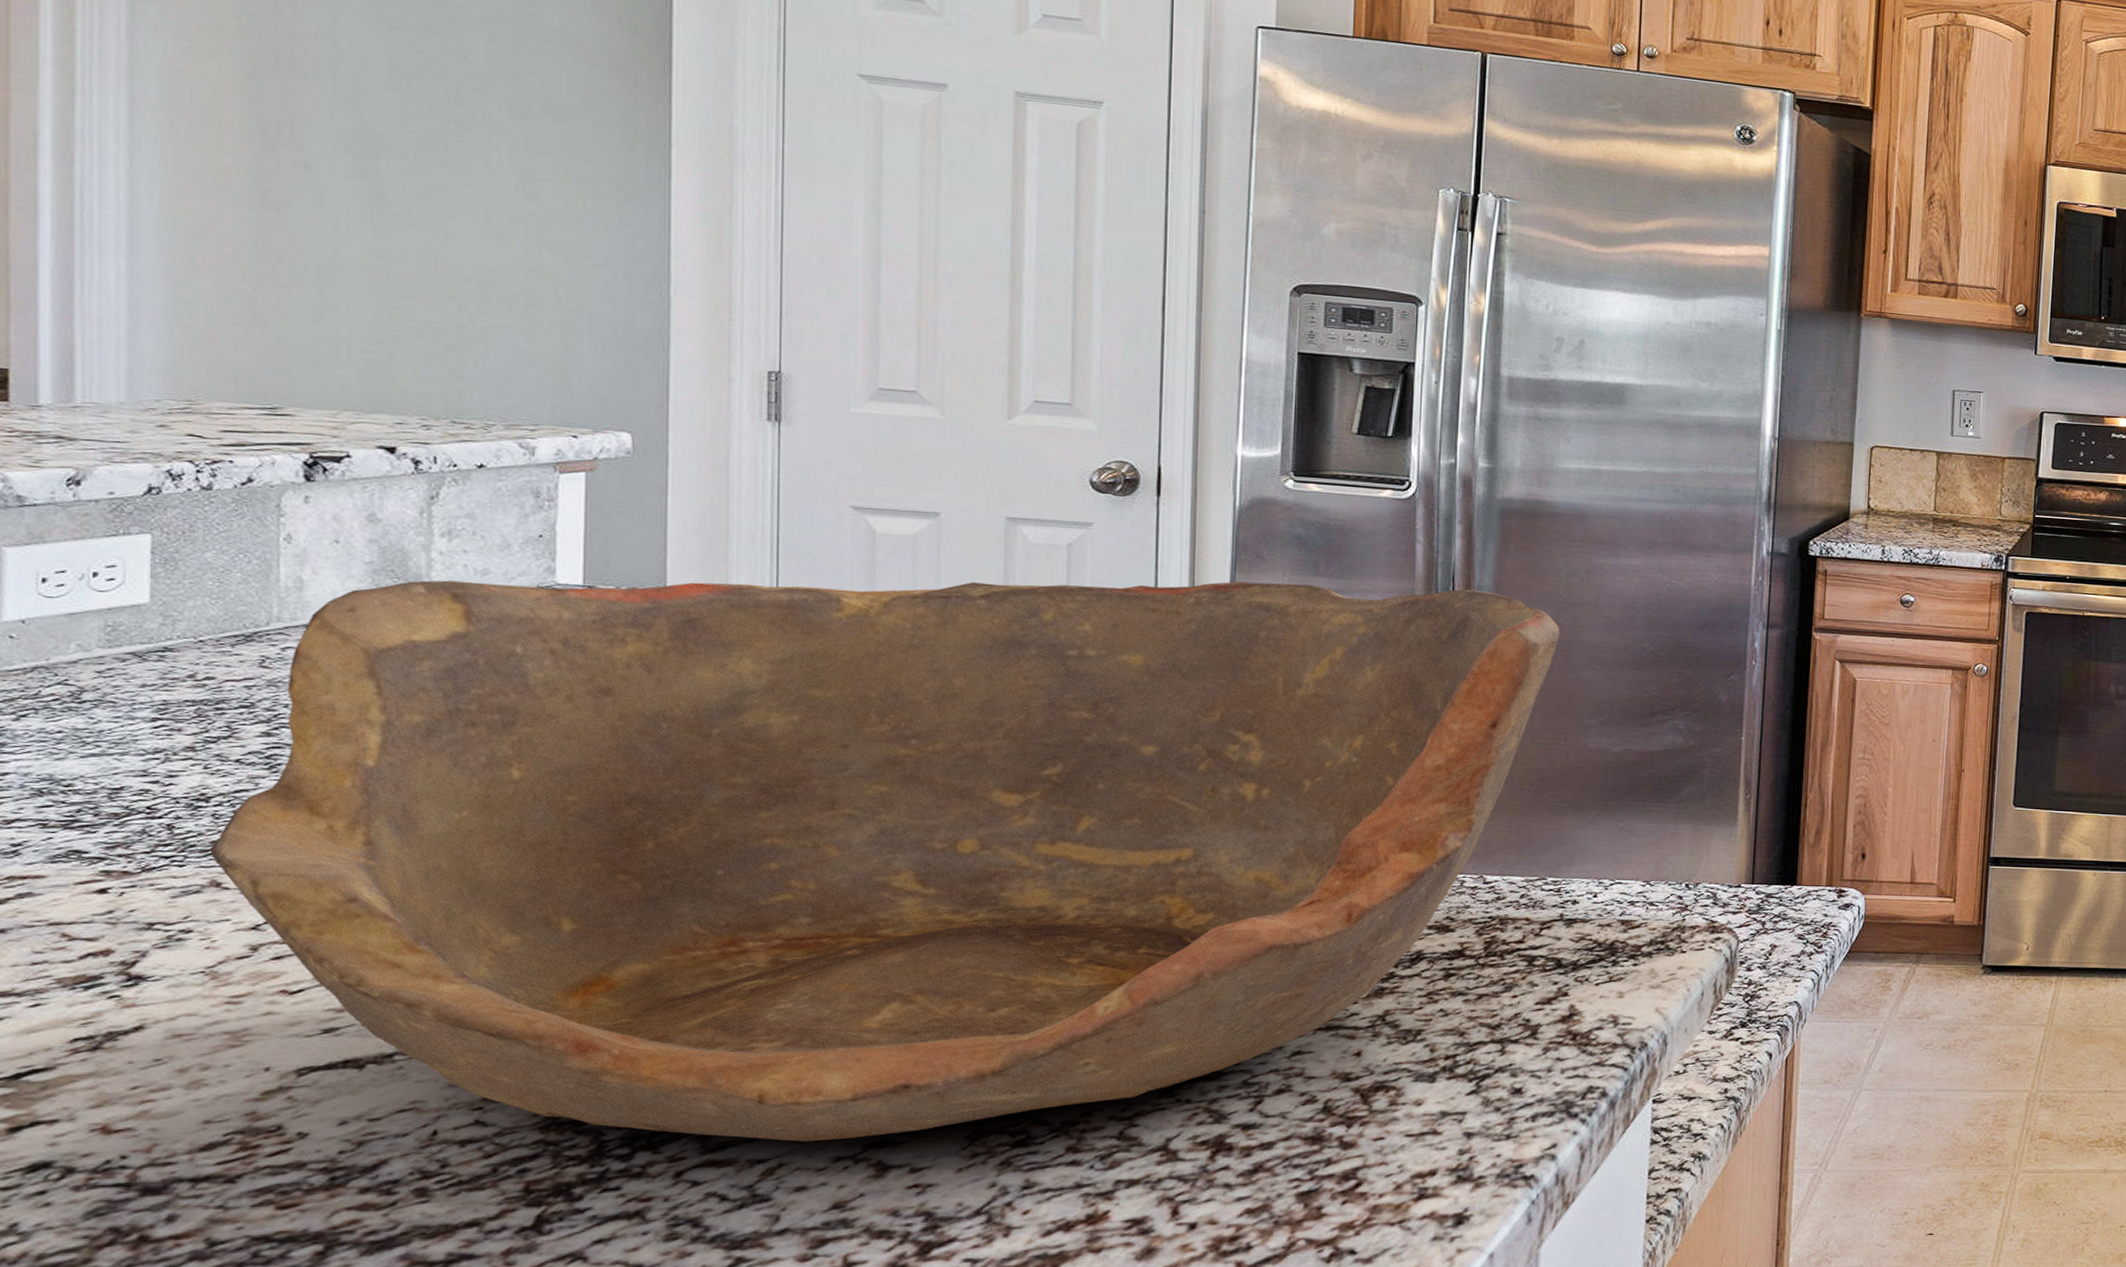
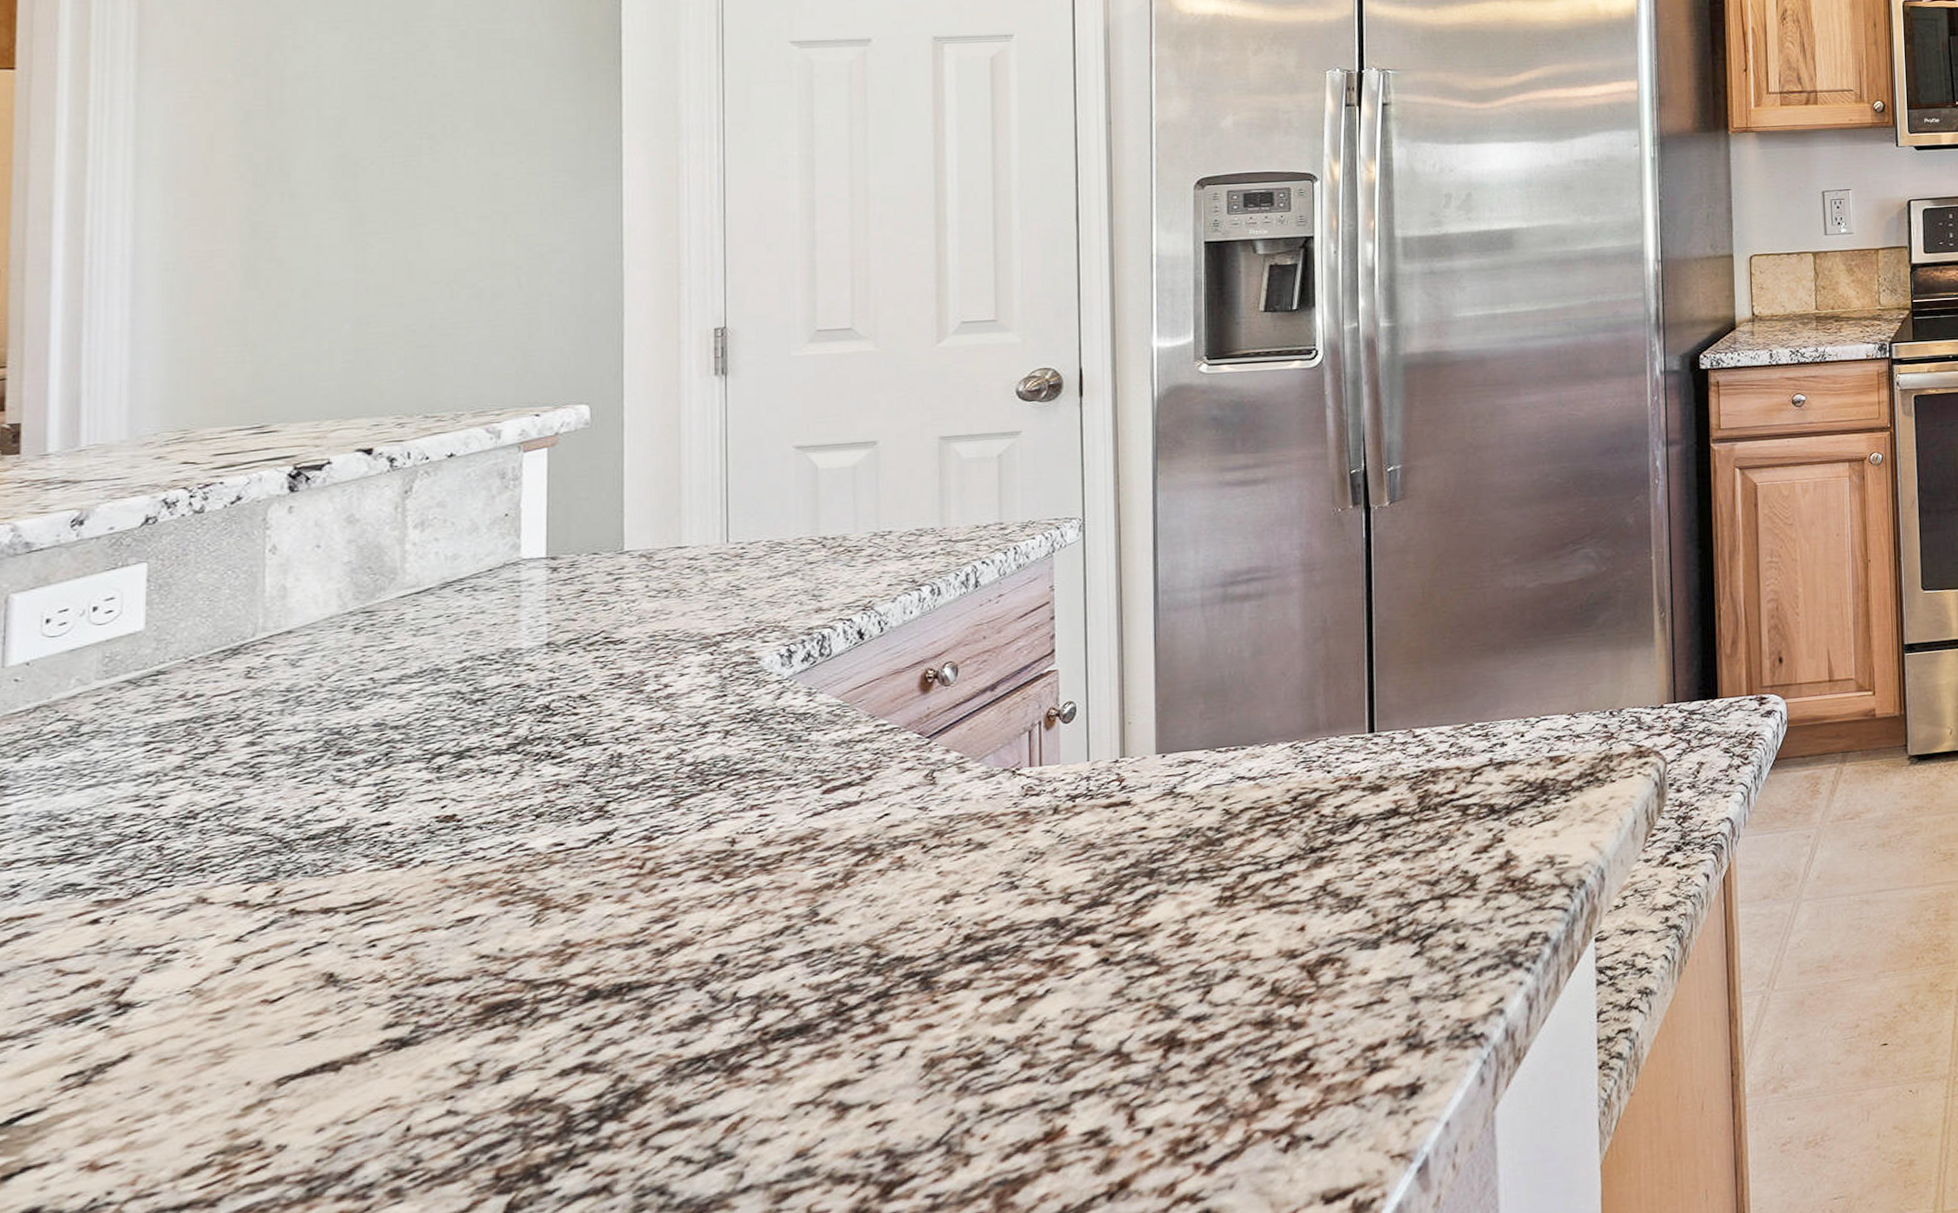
bowl: present [210,580,1560,1142] -> none [196,446,1469,1101]

